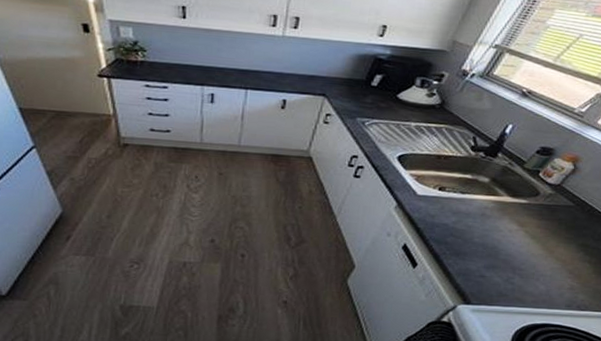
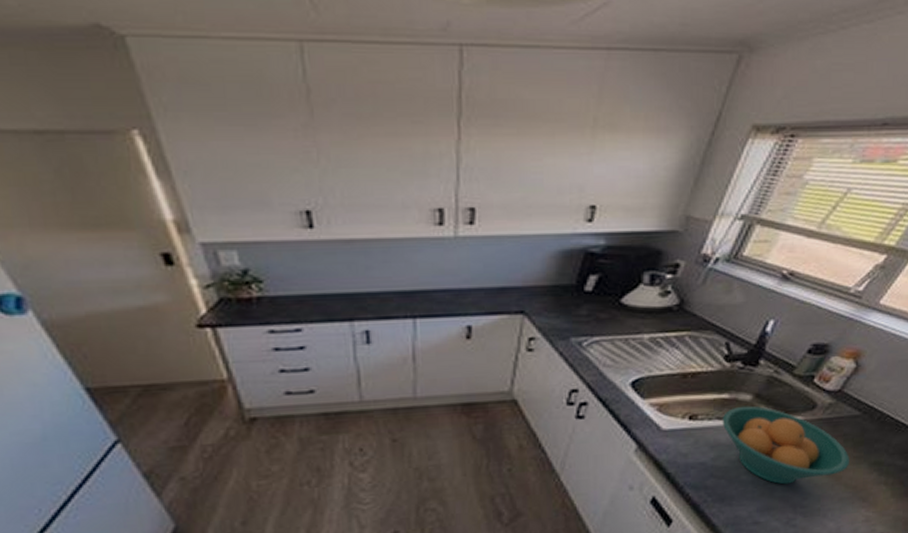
fruit bowl: none [464,186,562,251] -> present [722,406,849,485]

